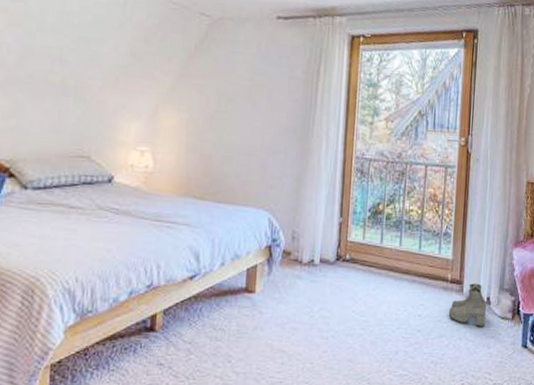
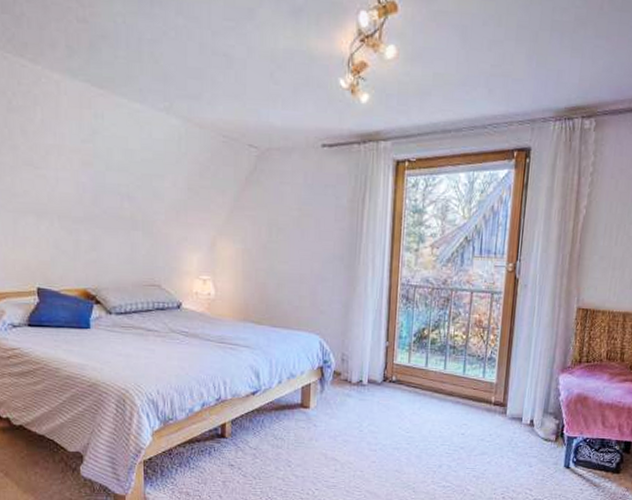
boots: present [448,283,487,327] -> none [491,406,530,447]

